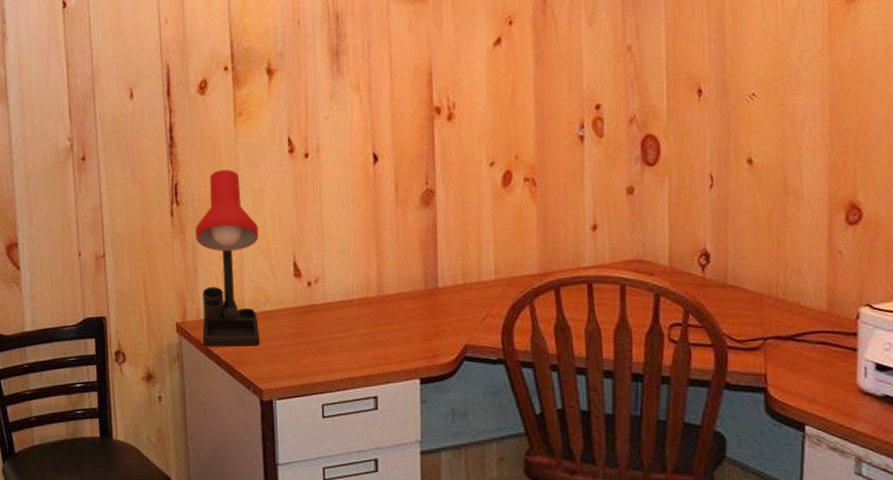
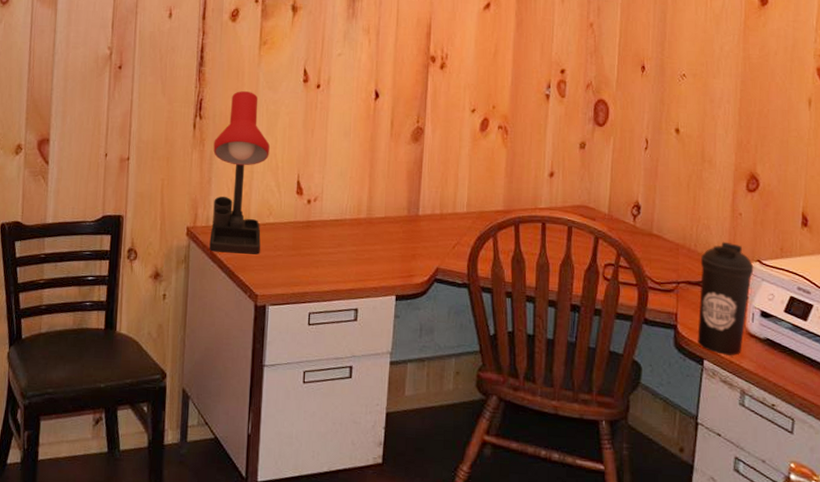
water bottle: none [791,286,863,418] -> present [697,241,754,356]

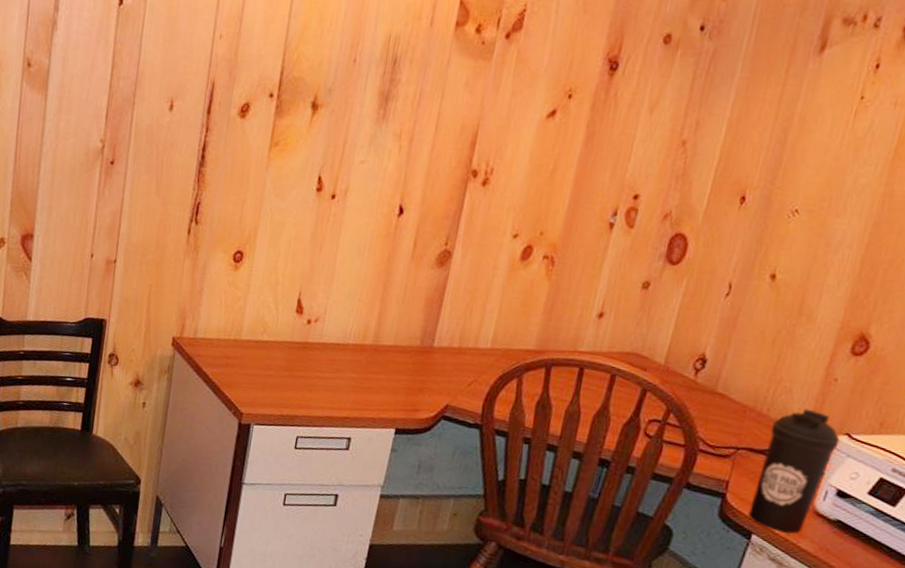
desk lamp: present [209,91,270,255] -> none [195,196,271,372]

